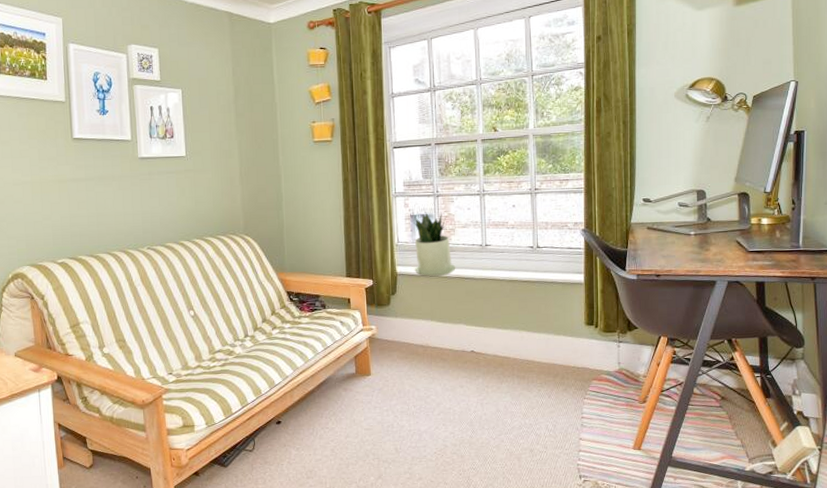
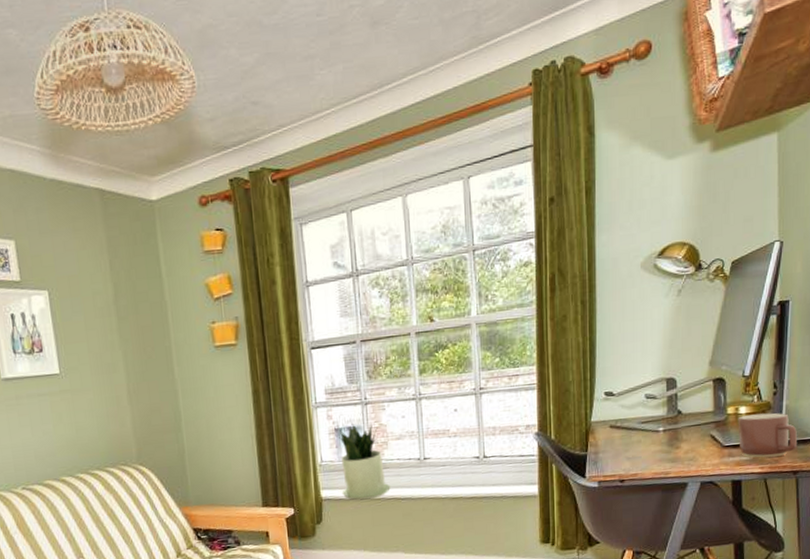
mug: none [760,225,815,264] -> present [738,413,798,458]

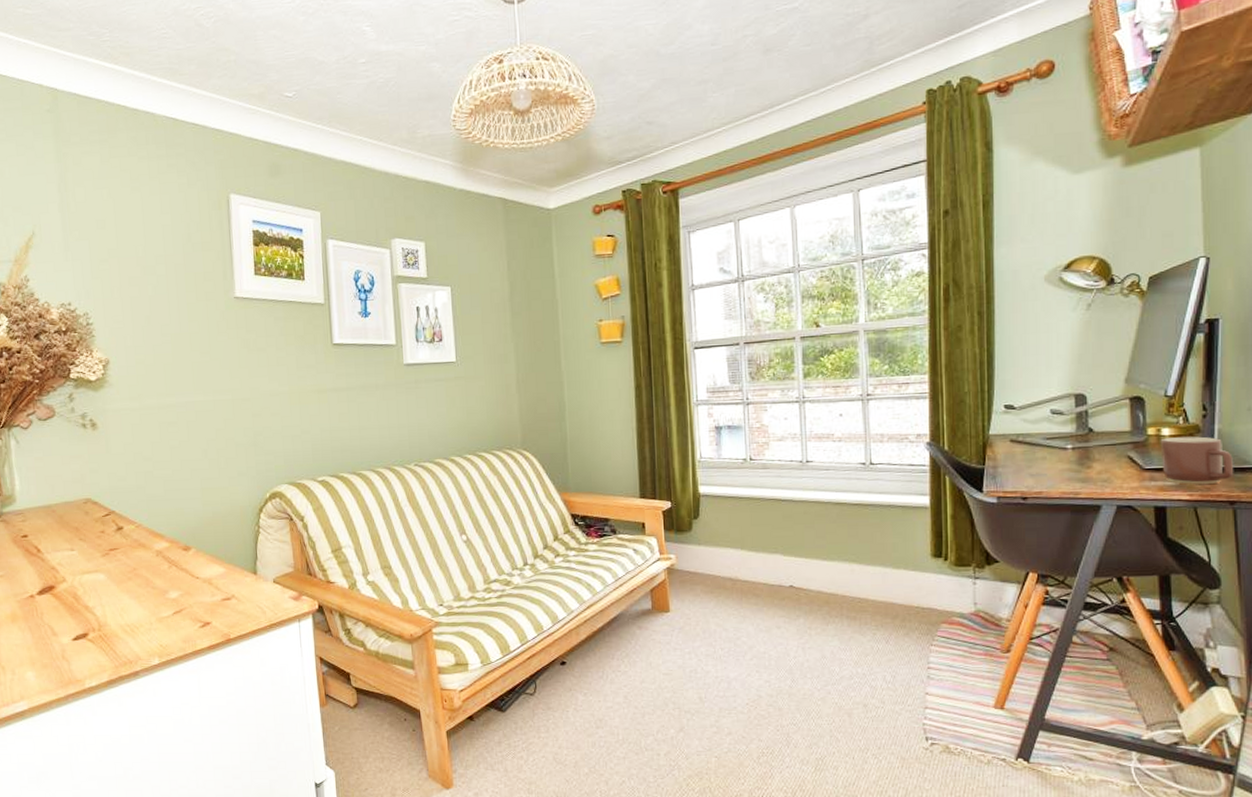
planter: present [339,424,391,500] -> none [719,423,771,499]

